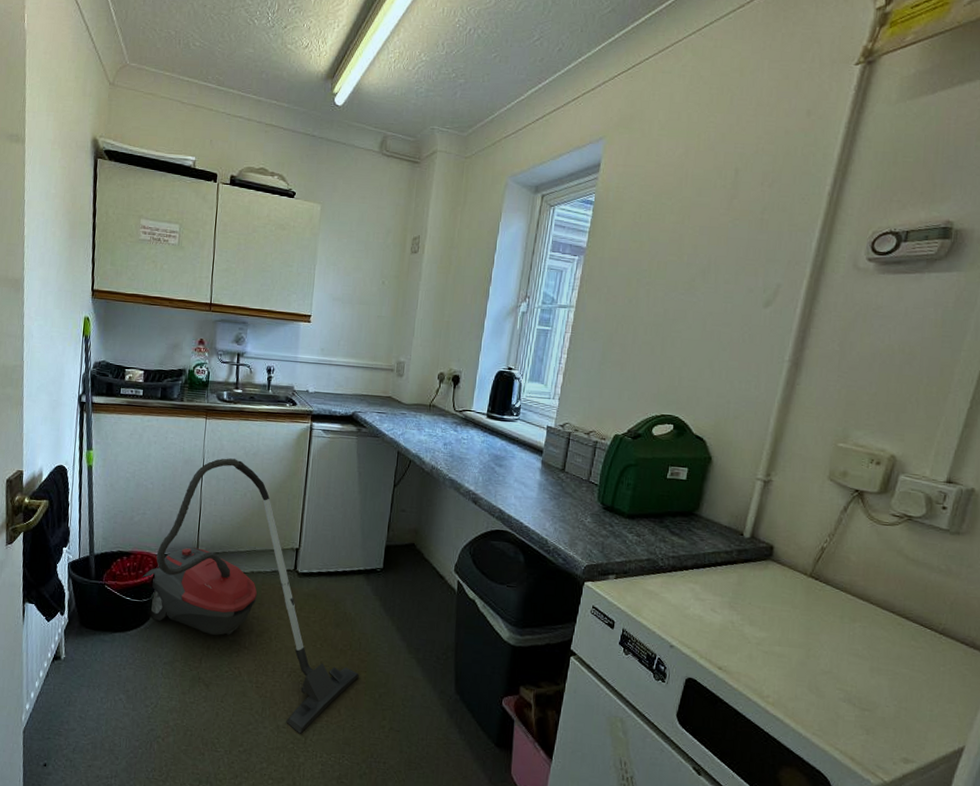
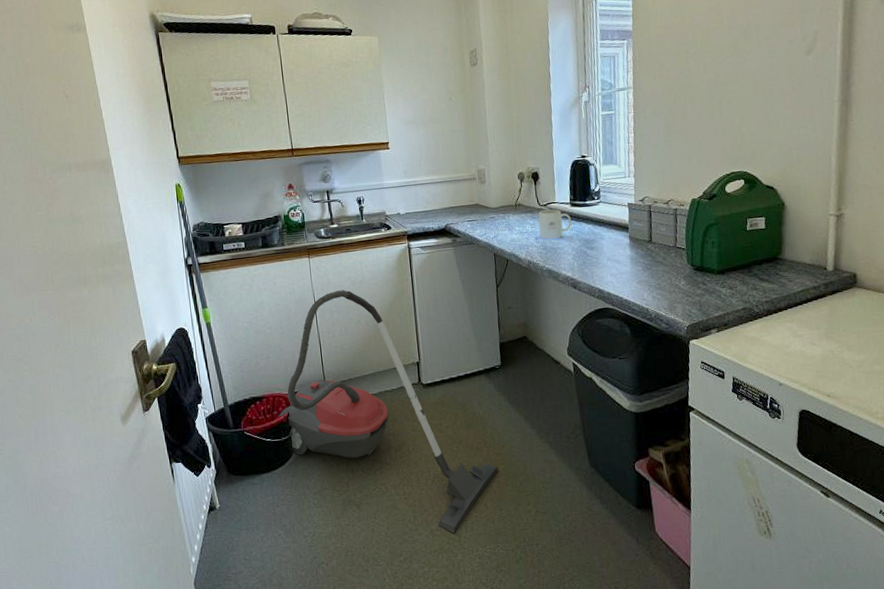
mug: none [448,416,485,449] -> present [538,209,572,240]

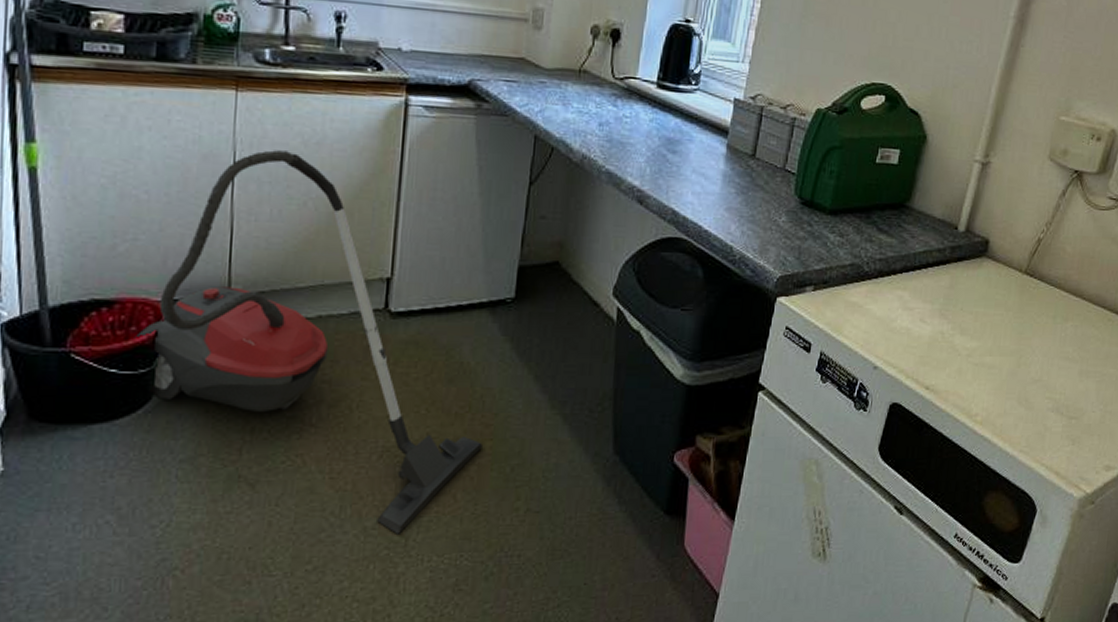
mug: present [538,209,572,240] -> none [605,85,655,130]

